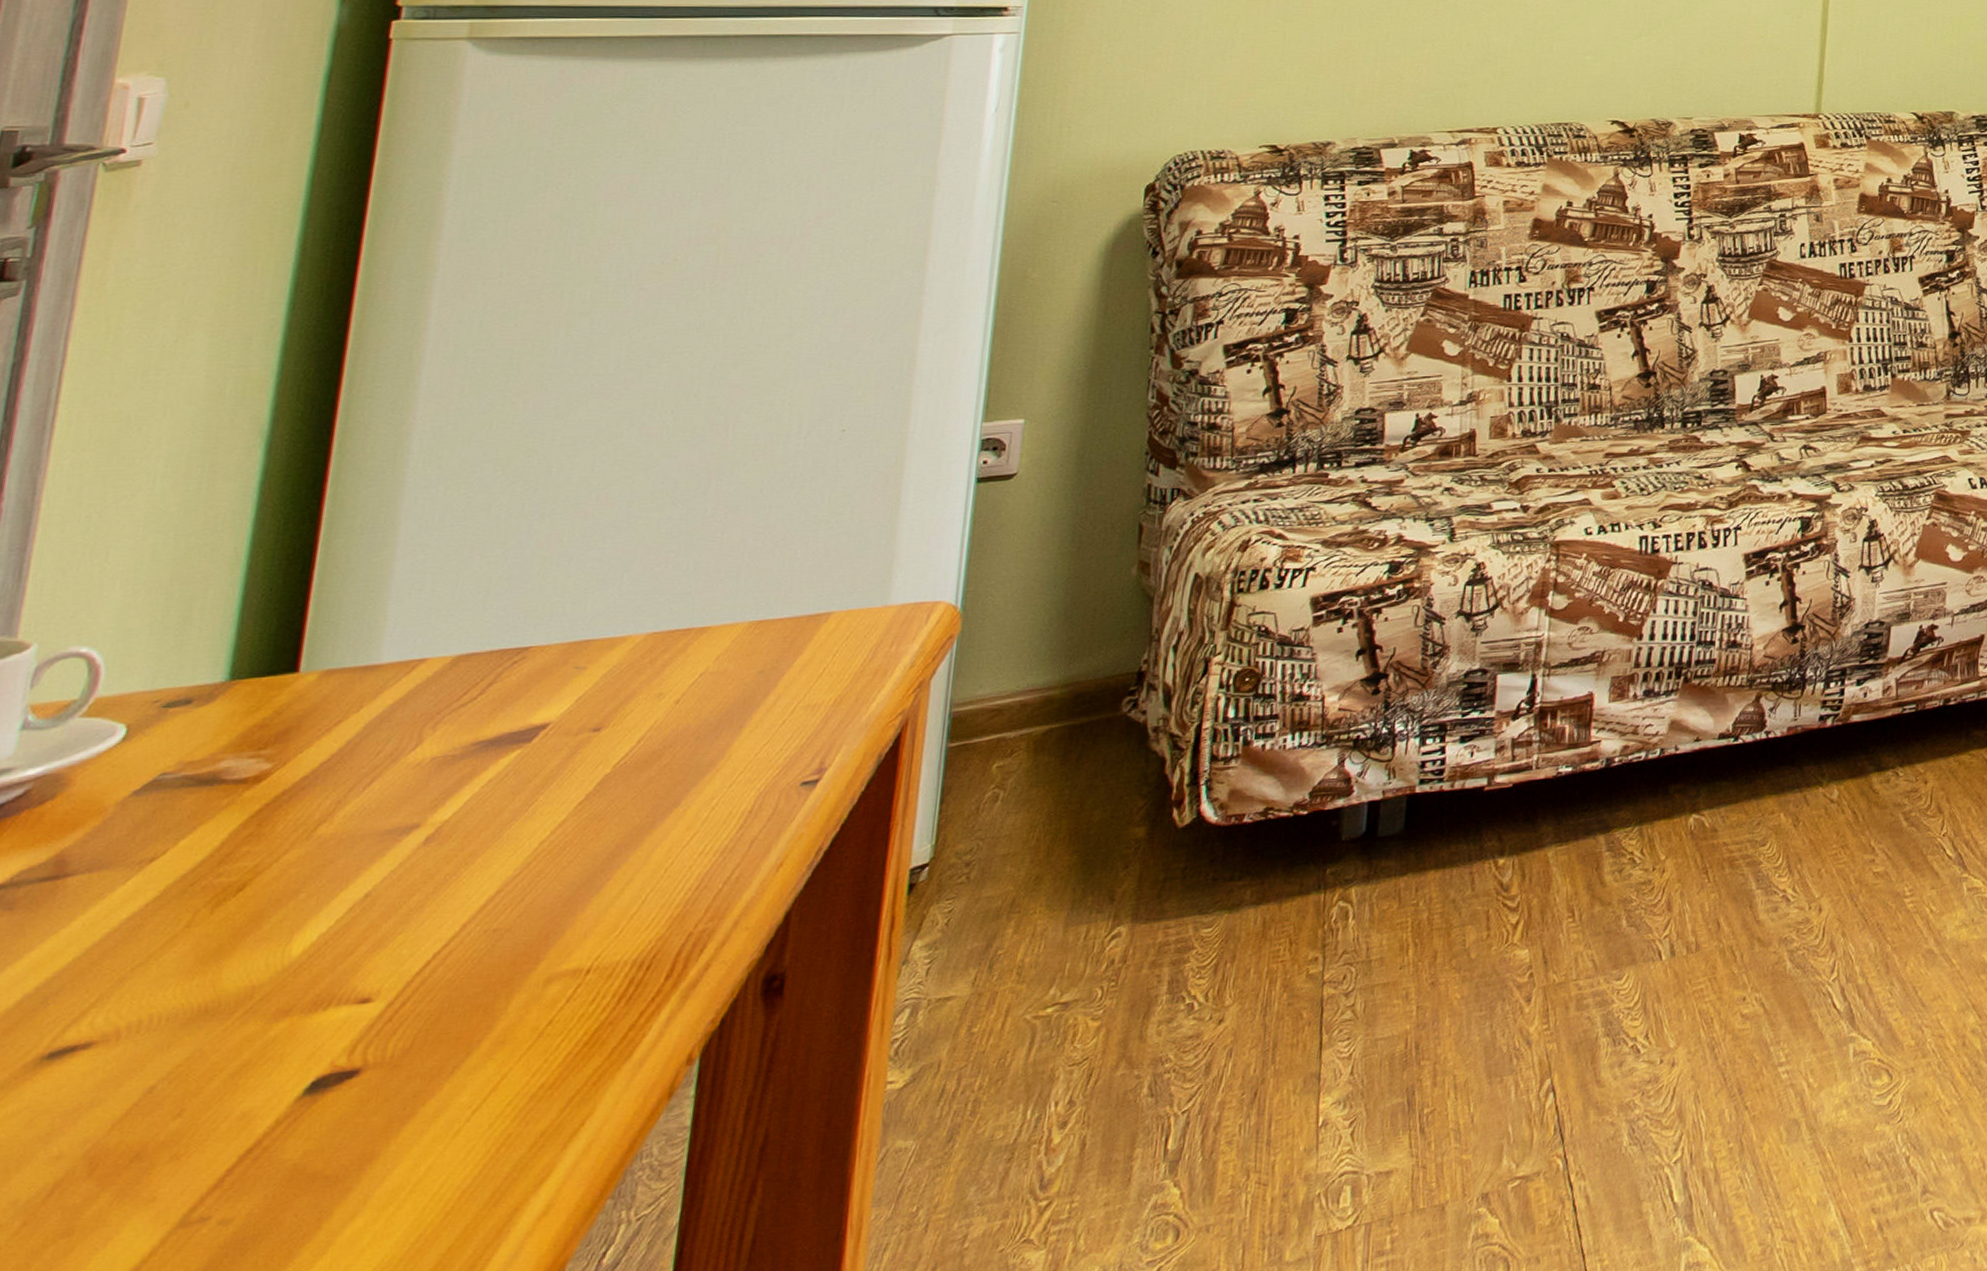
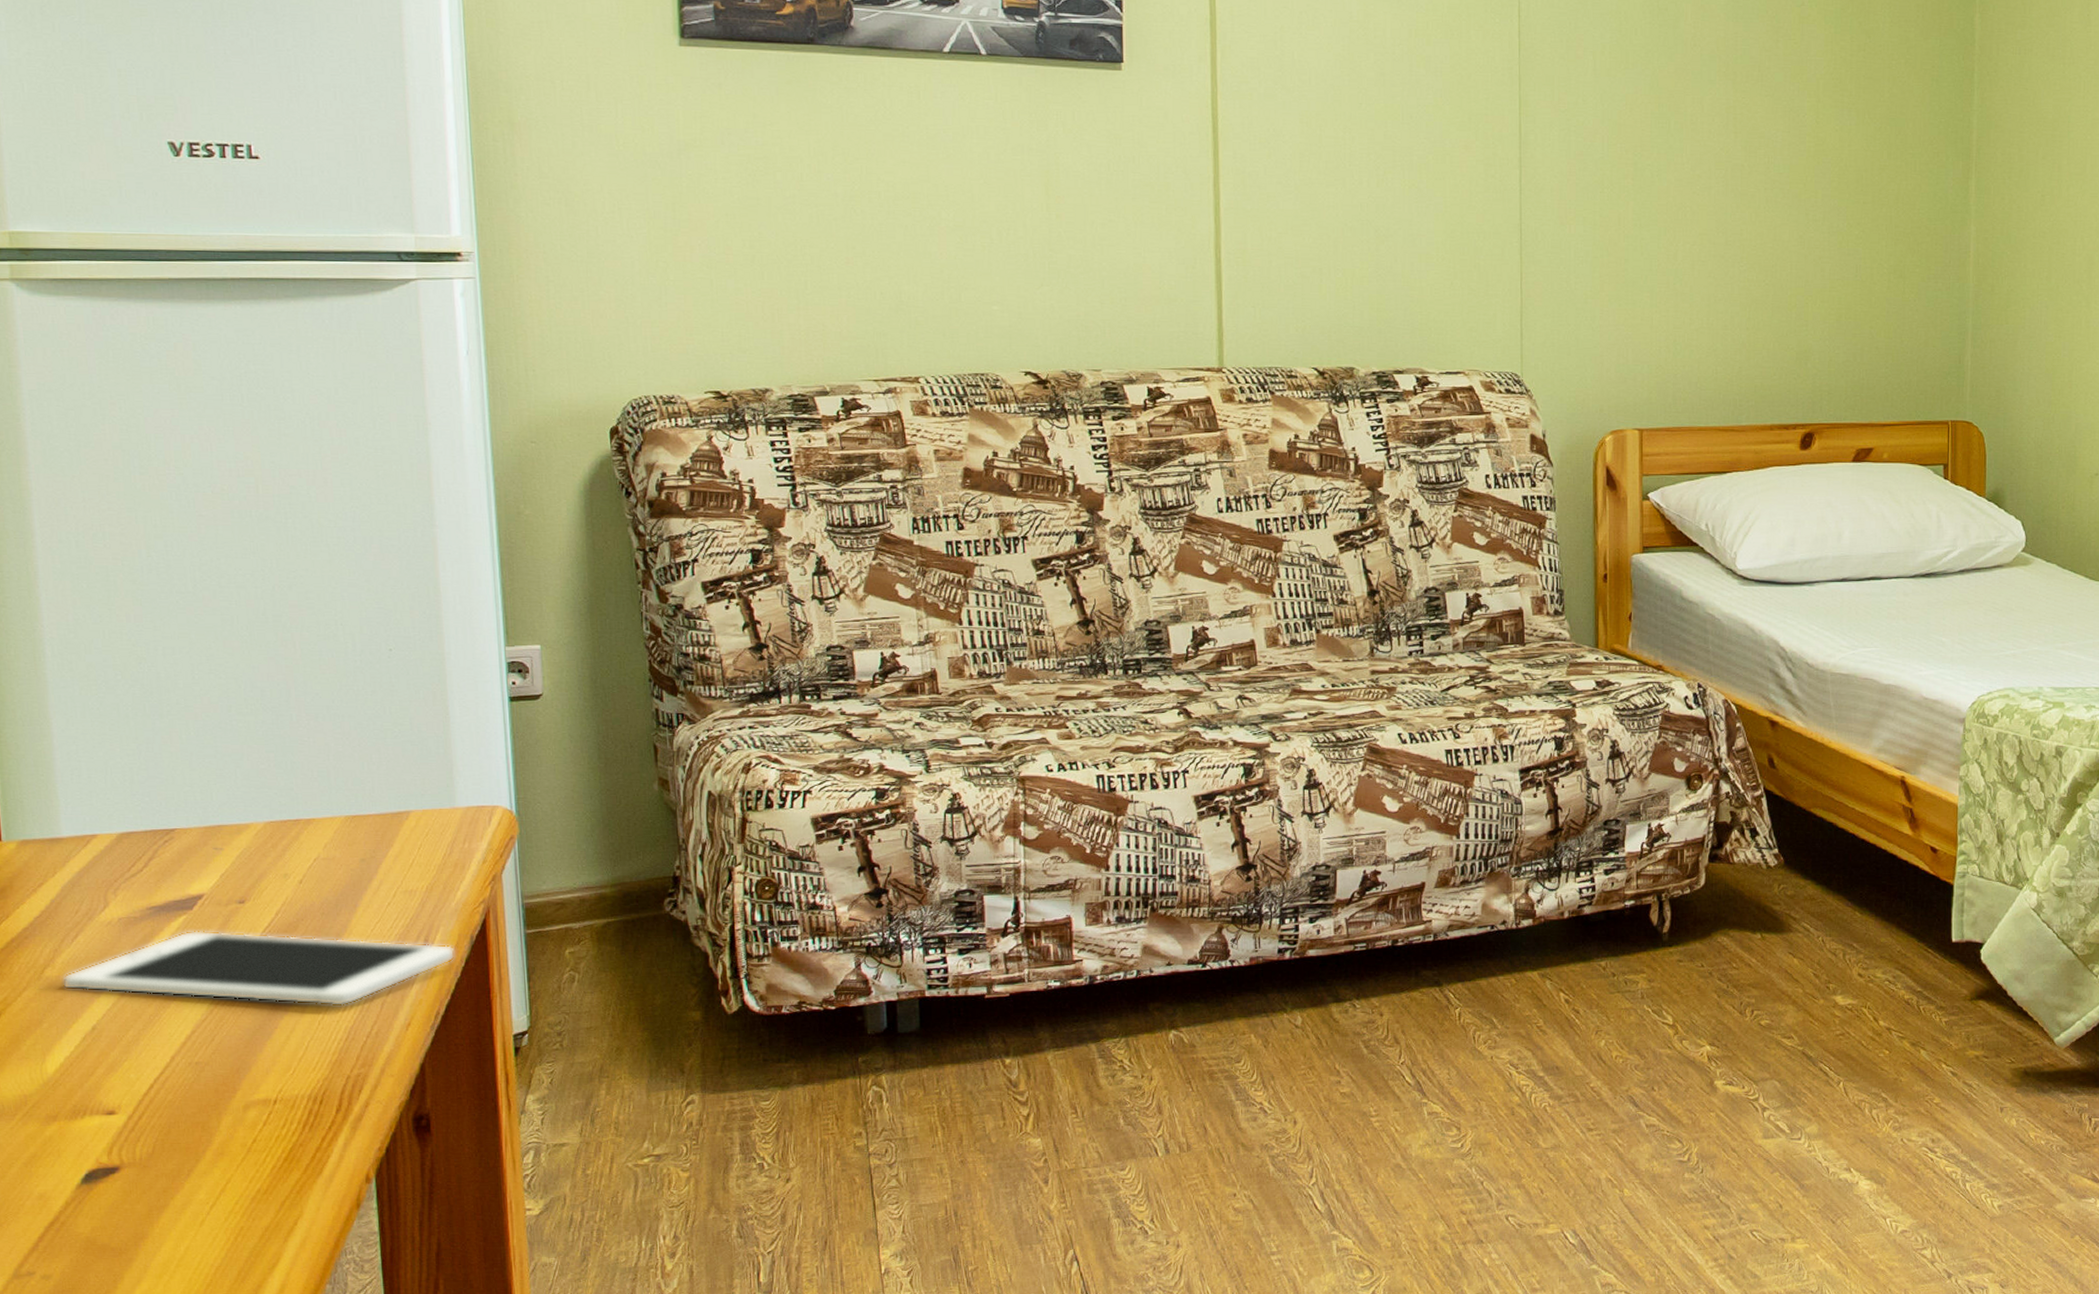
cell phone: none [338,765,856,850] -> present [62,931,455,1007]

